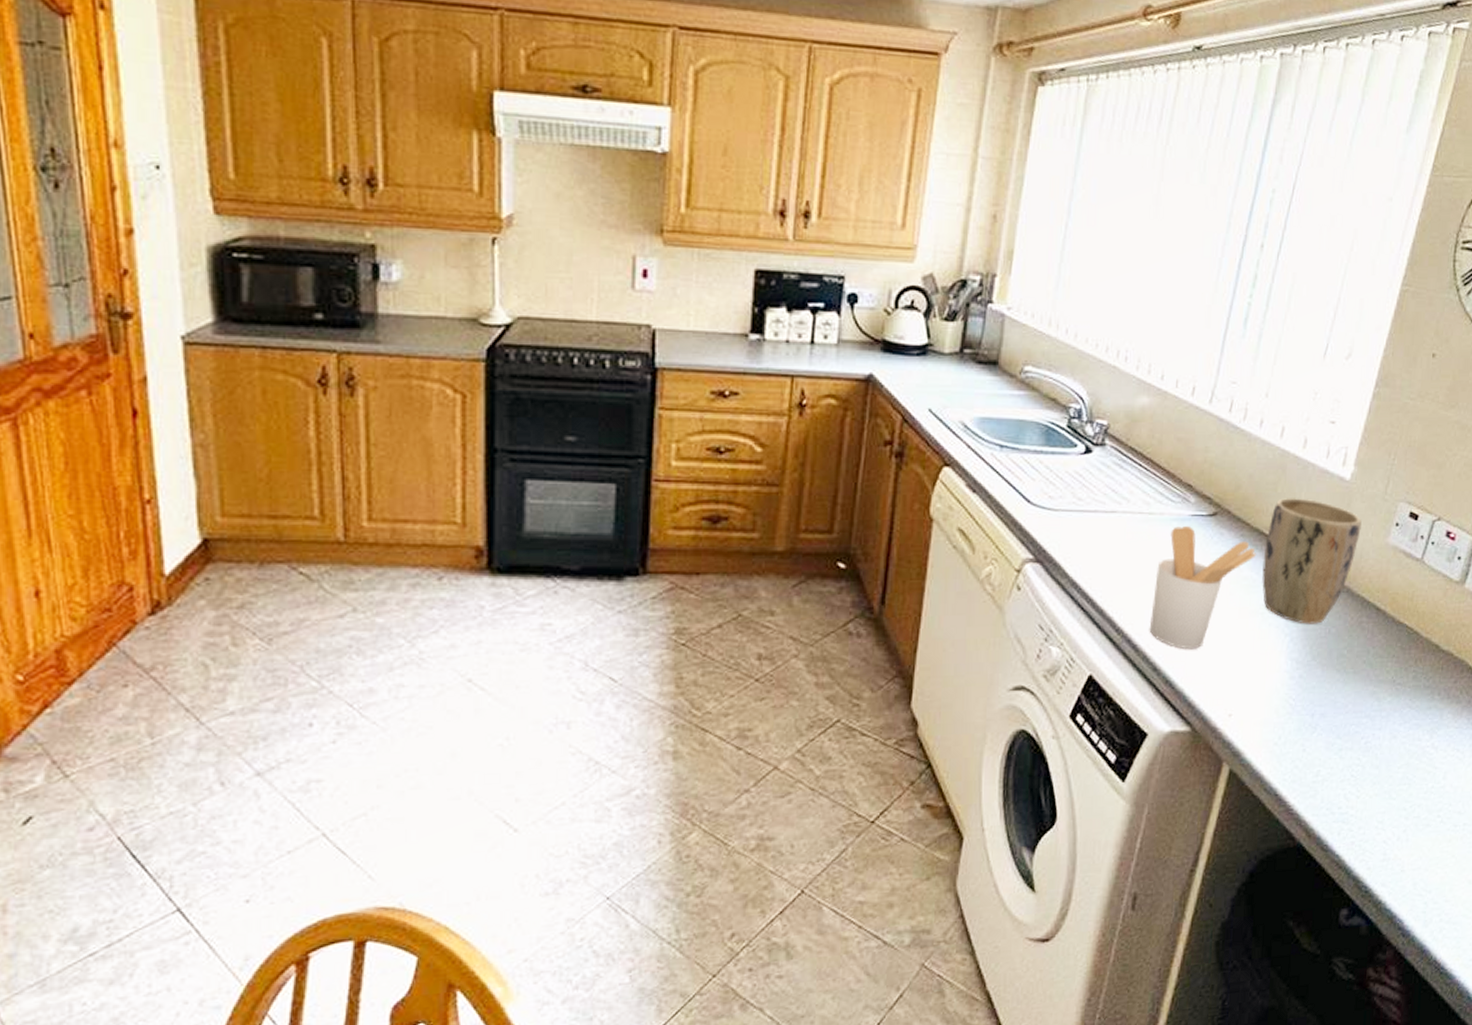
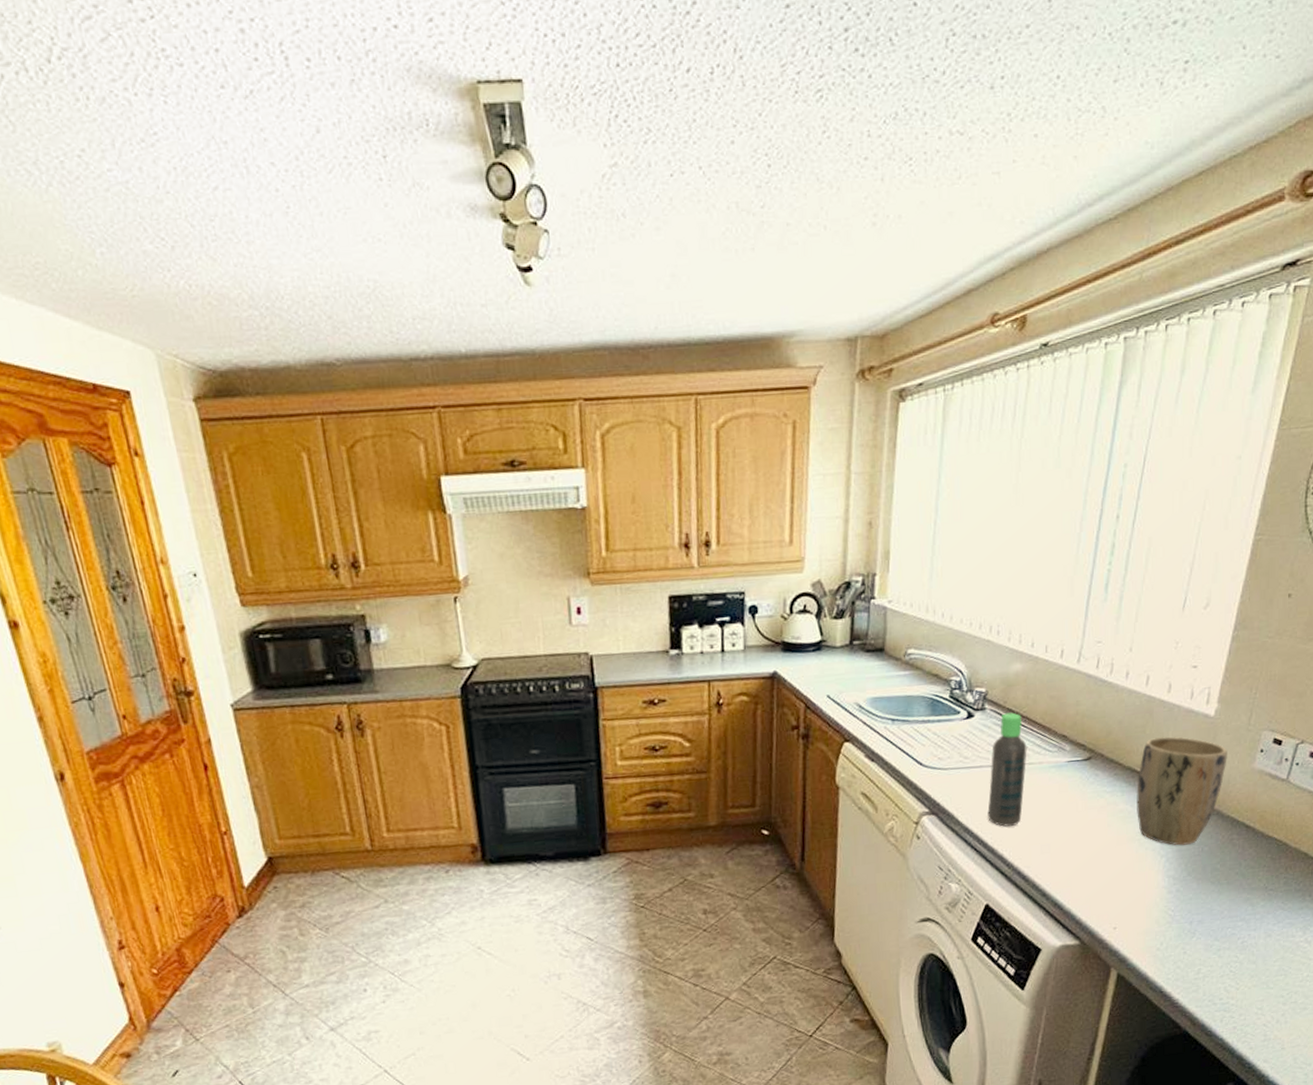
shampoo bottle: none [1099,452,1148,584] -> present [987,712,1027,827]
utensil holder: present [1150,526,1257,649] -> none [1037,771,1131,876]

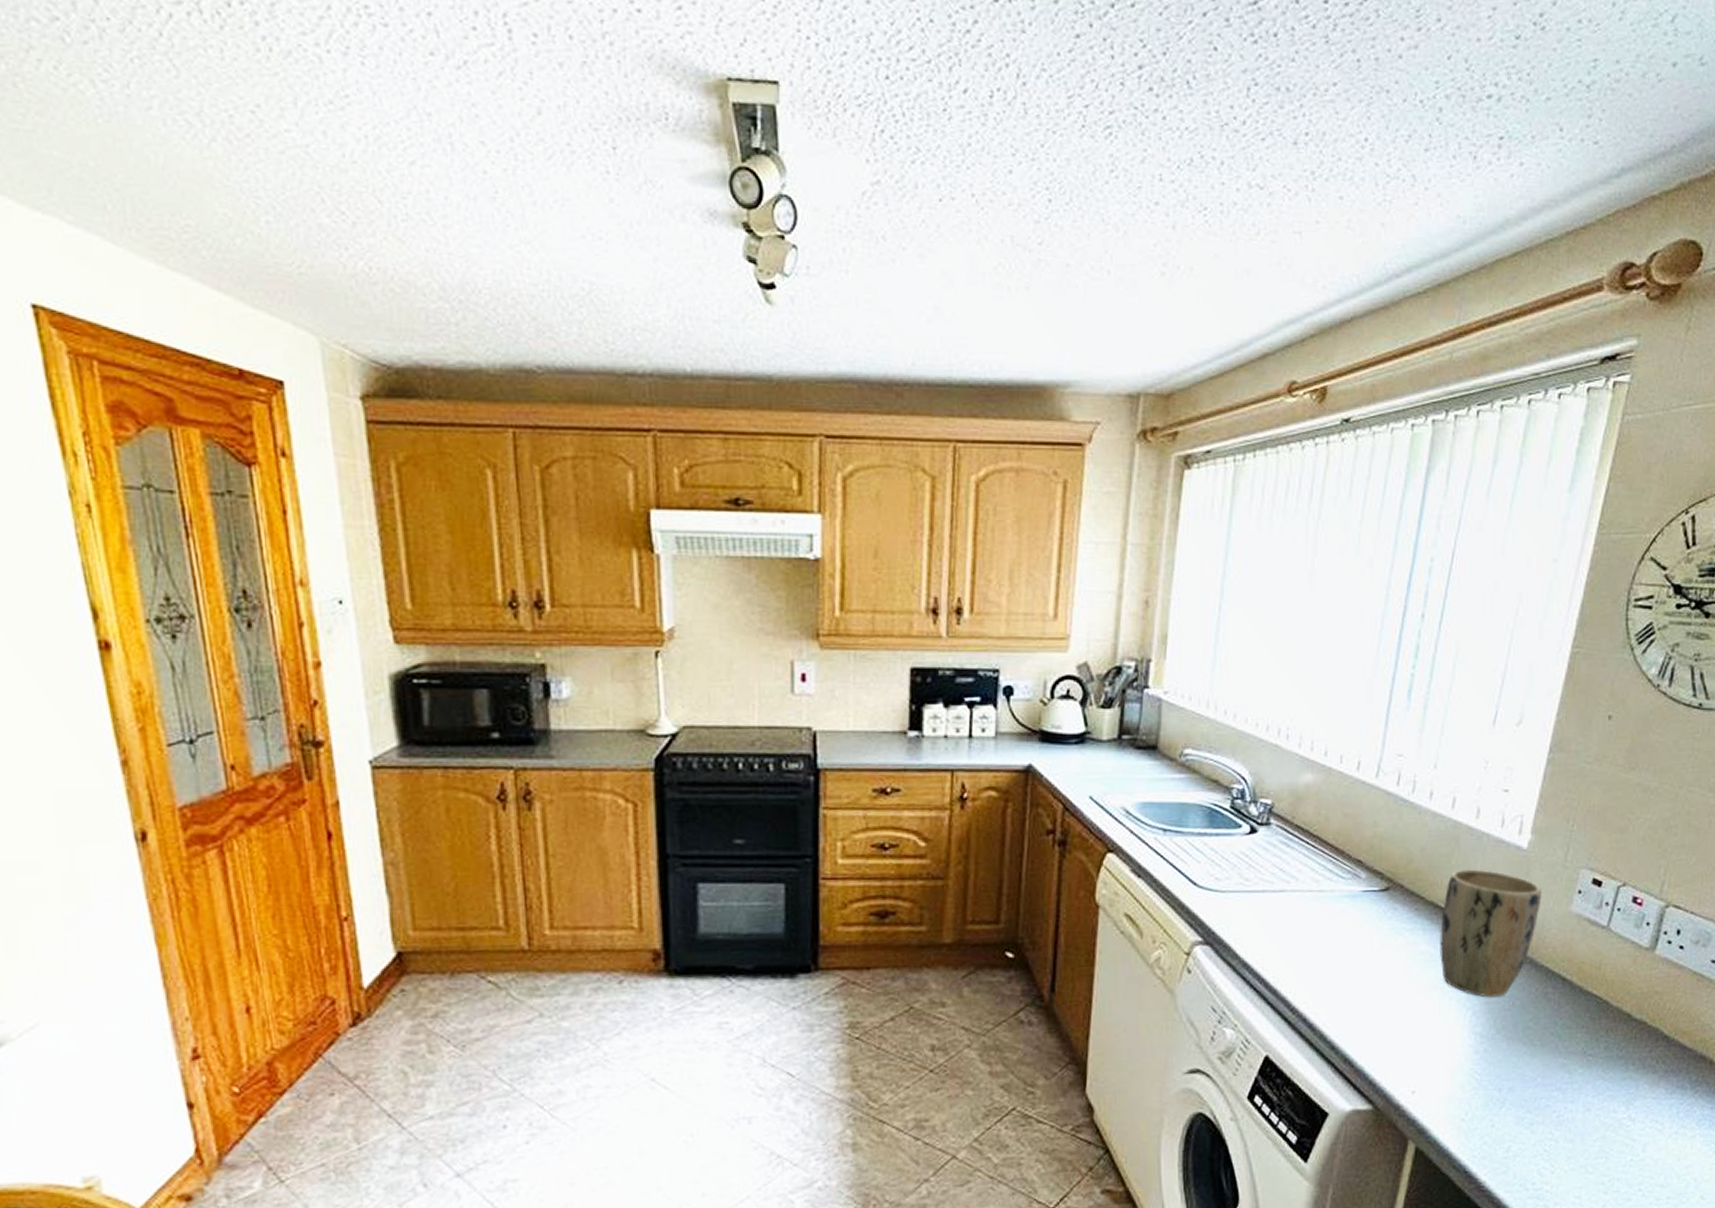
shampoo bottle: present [987,712,1027,827] -> none [1270,830,1317,964]

